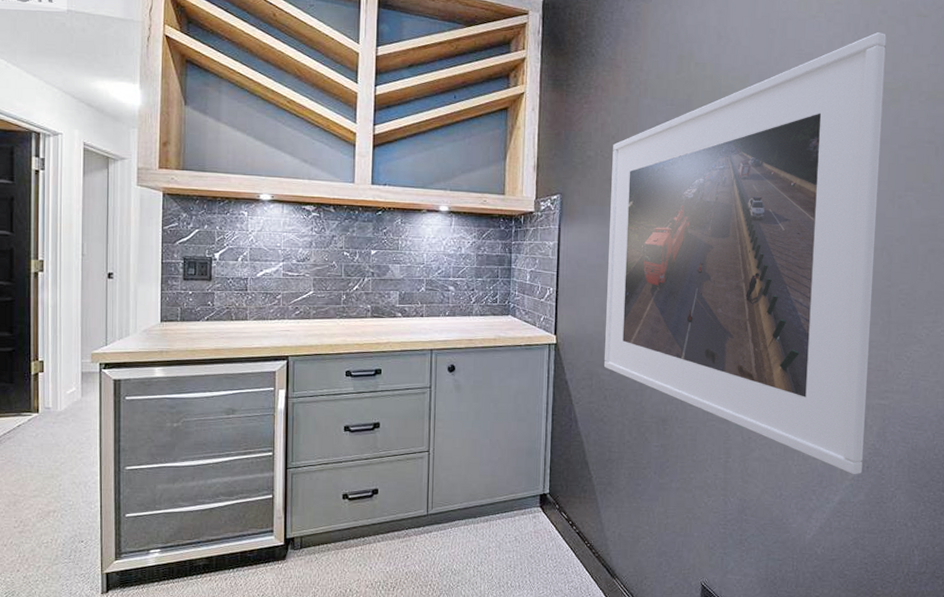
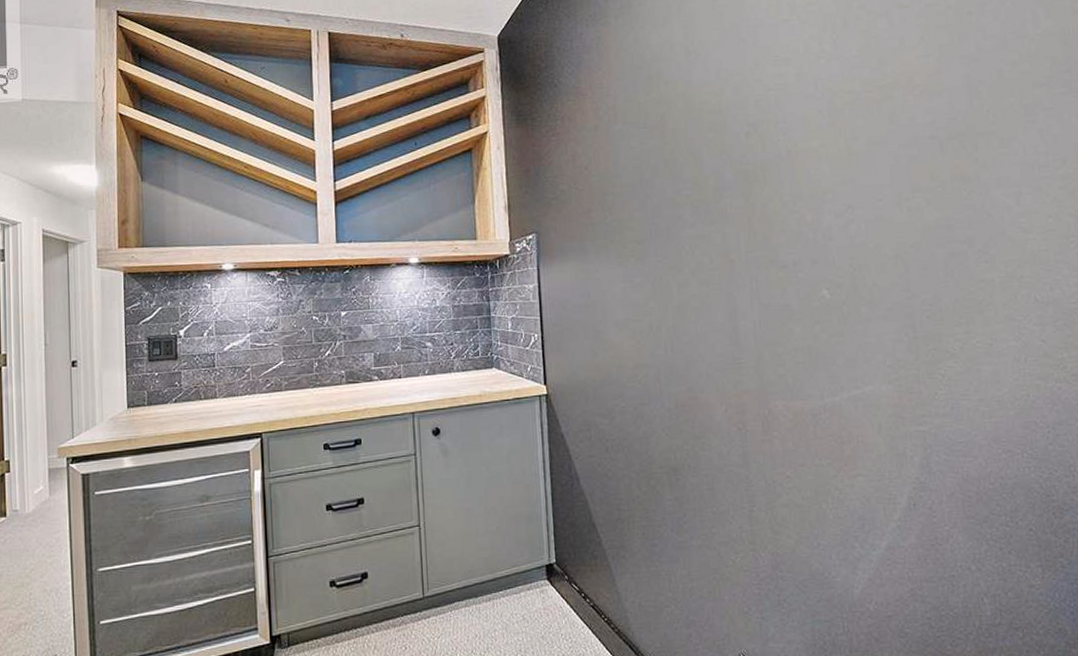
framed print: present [603,32,887,475] -> none [587,29,909,515]

